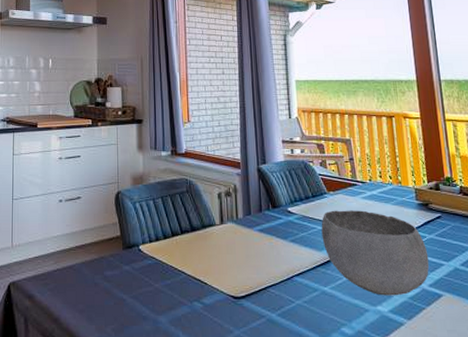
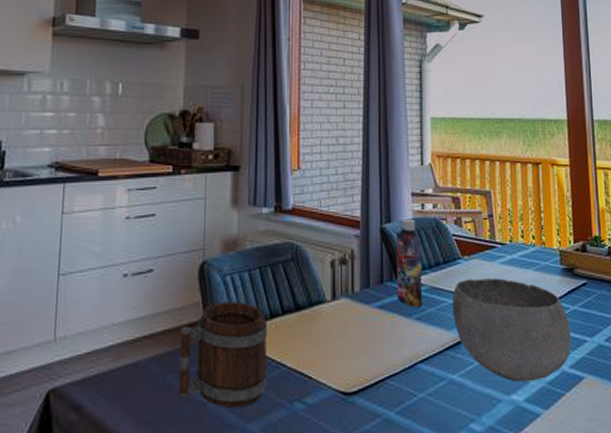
mug: none [103,222,172,304] -> present [178,301,268,408]
bottle: none [271,161,296,232] -> present [397,219,423,308]

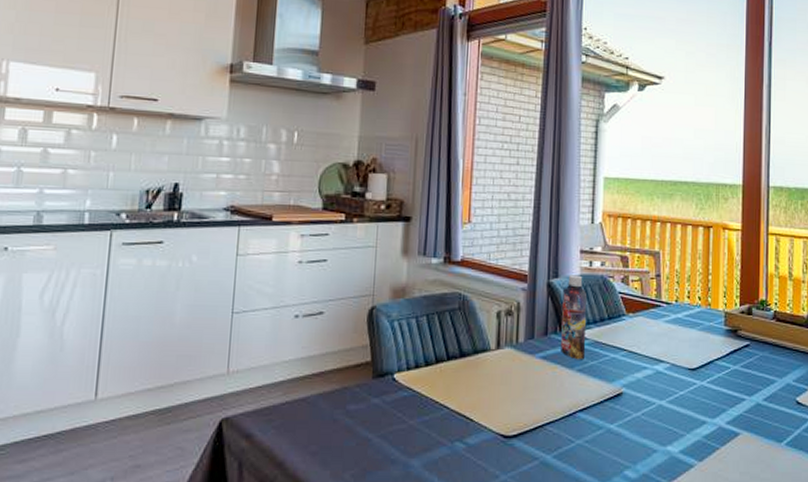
mug: present [178,301,268,408] -> none [345,345,433,444]
bowl: present [452,278,572,382] -> none [614,335,730,435]

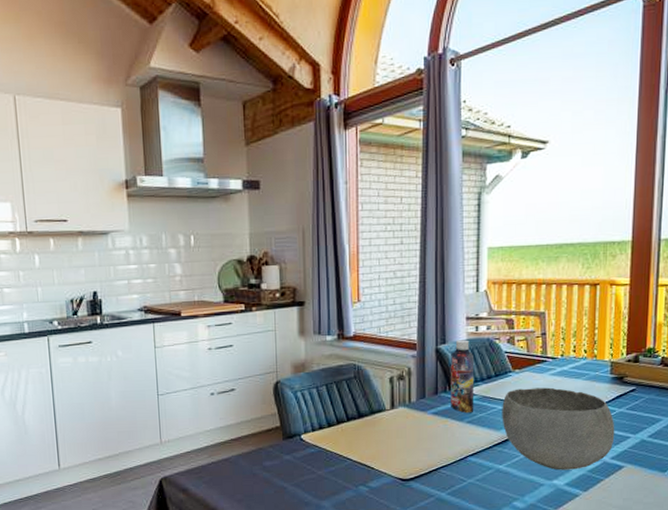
bowl: none [614,335,730,435] -> present [502,387,615,470]

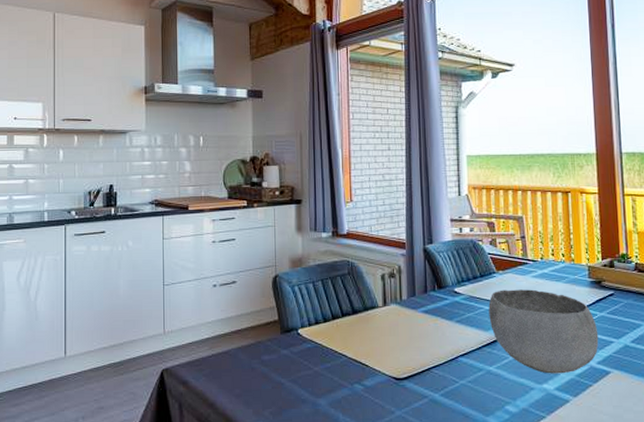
bottle: present [451,340,475,414] -> none [438,240,463,313]

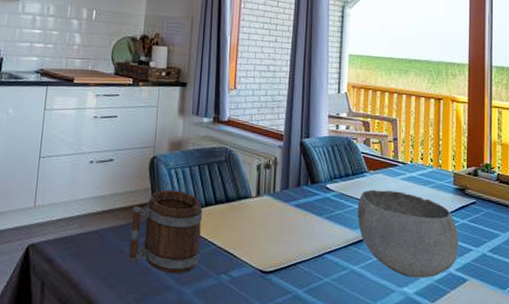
mug: none [260,306,332,387] -> present [129,189,203,274]

